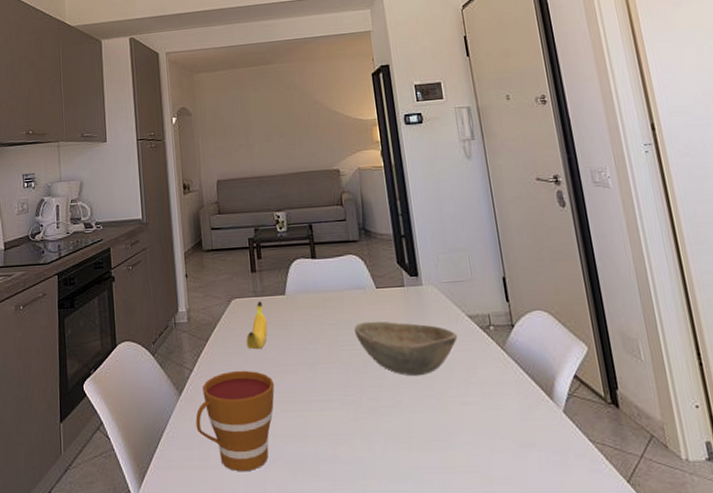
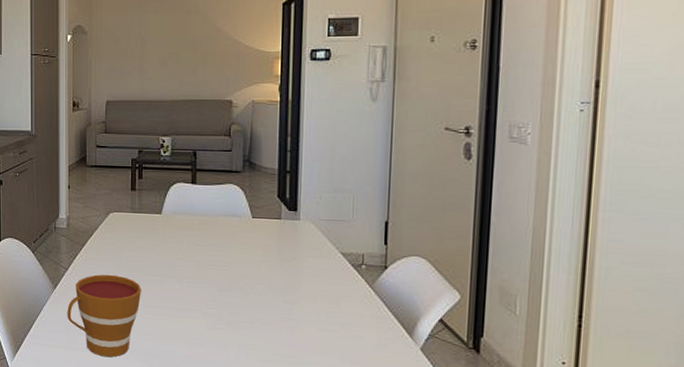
banana: present [246,301,268,350] -> none [119,217,142,259]
bowl: present [354,321,457,377] -> none [225,246,326,301]

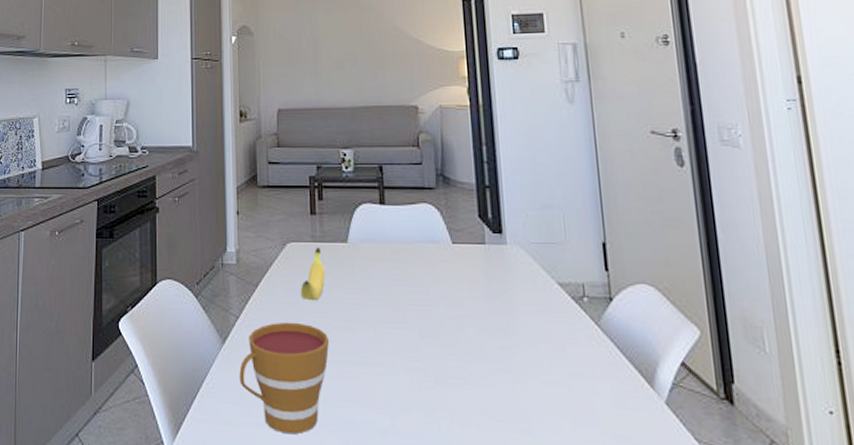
banana: none [119,217,142,259] -> present [300,247,326,301]

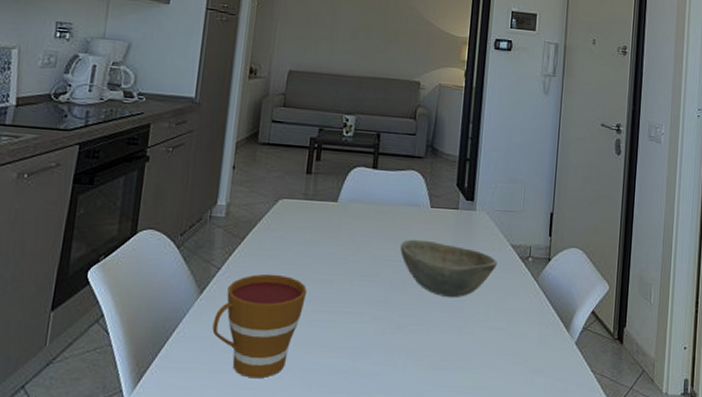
banana: present [300,247,326,301] -> none [285,205,313,255]
bowl: none [425,280,544,347] -> present [400,239,497,298]

